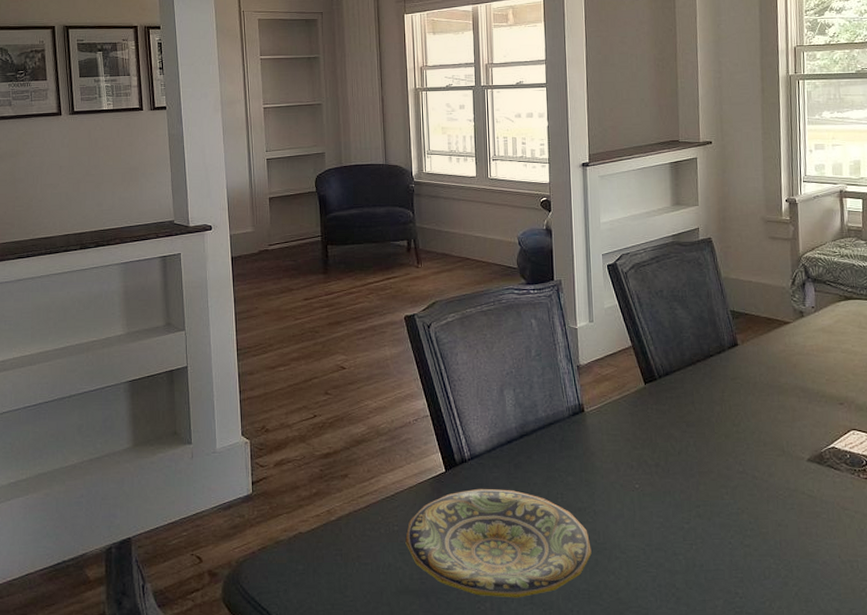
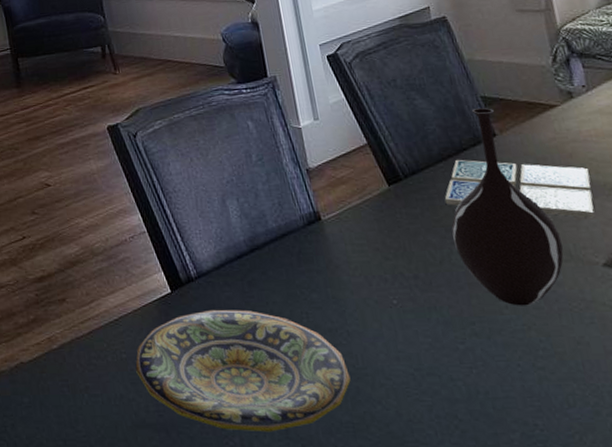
drink coaster: none [689,364,807,420] -> present [444,159,596,218]
vase: none [691,320,779,493] -> present [451,107,564,306]

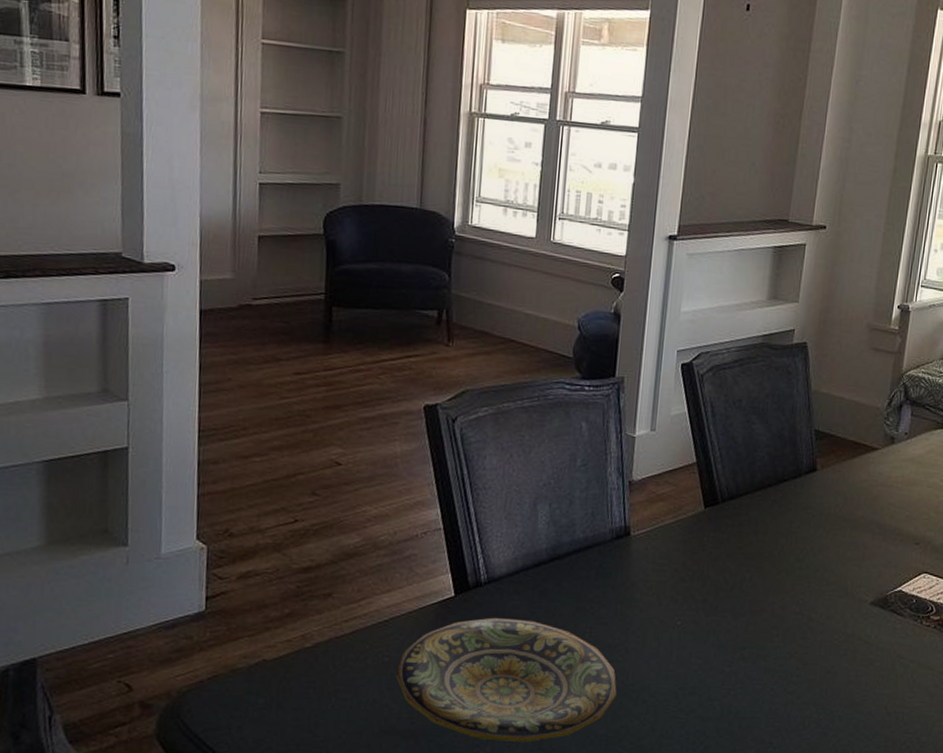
drink coaster: present [444,159,596,218] -> none [752,489,885,559]
vase: present [451,107,564,306] -> none [749,440,843,636]

